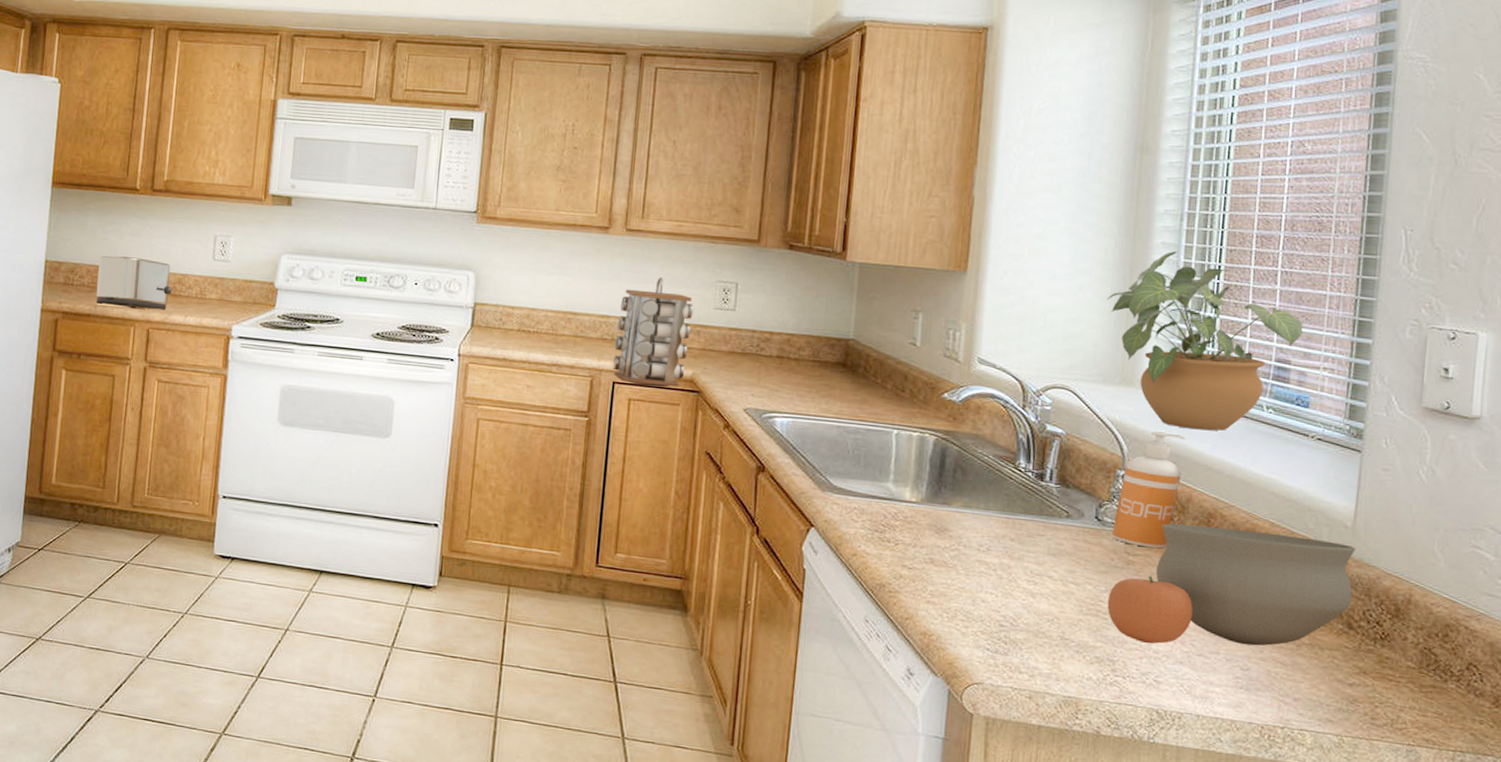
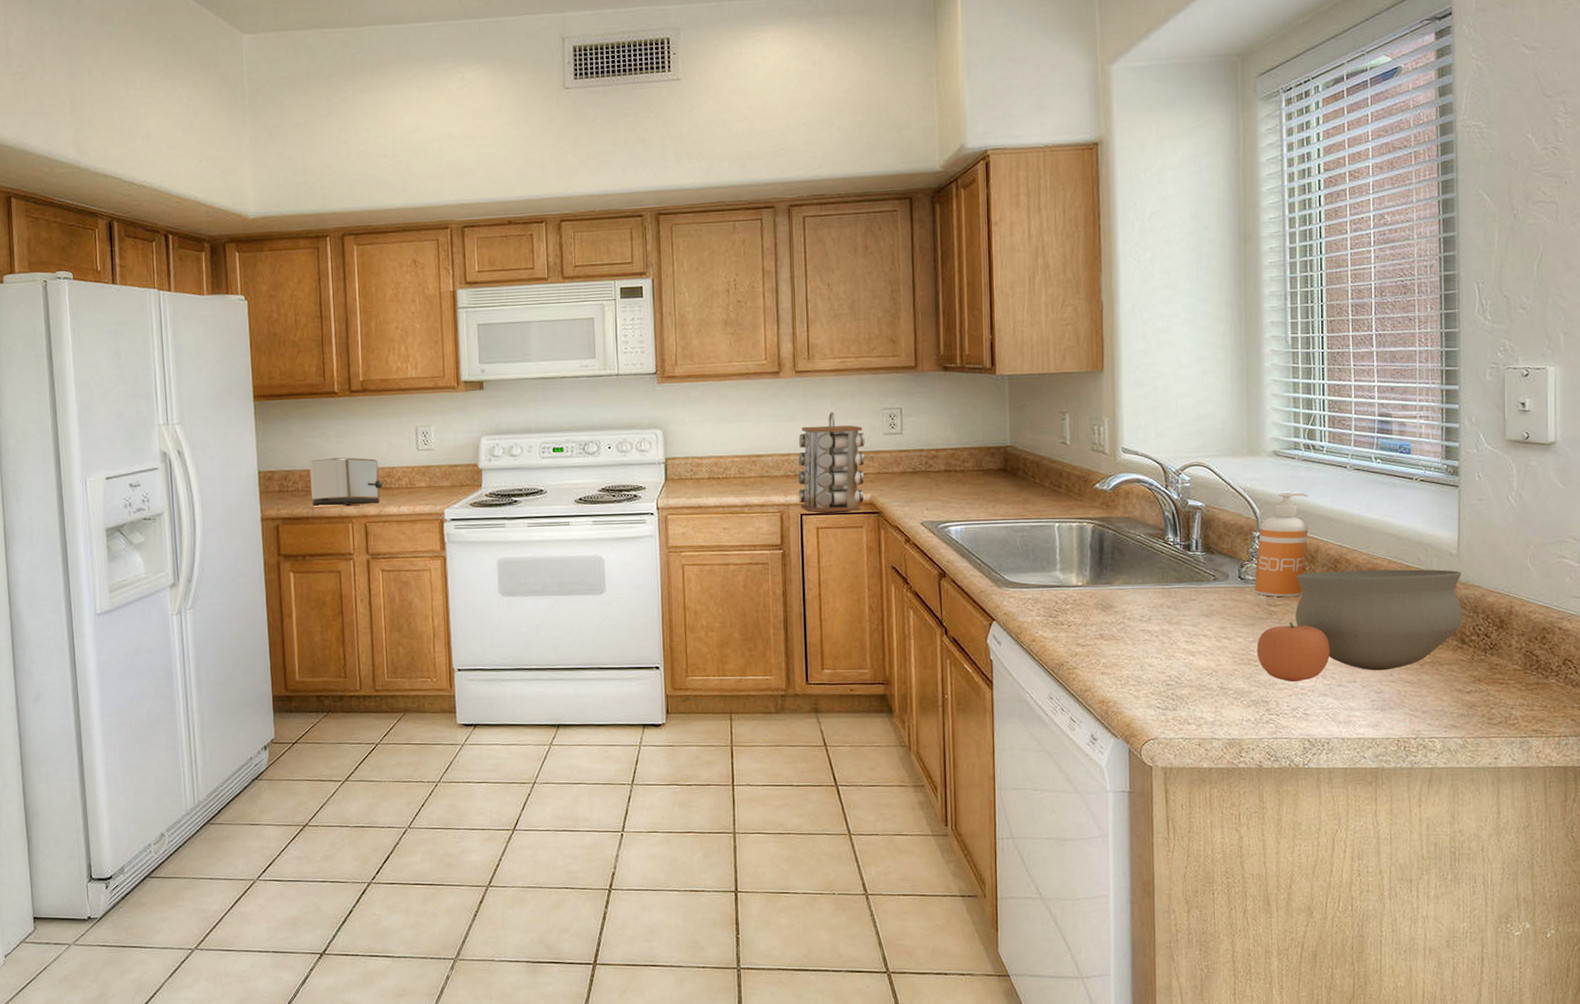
potted plant: present [1107,250,1303,431] -> none [1228,328,1399,487]

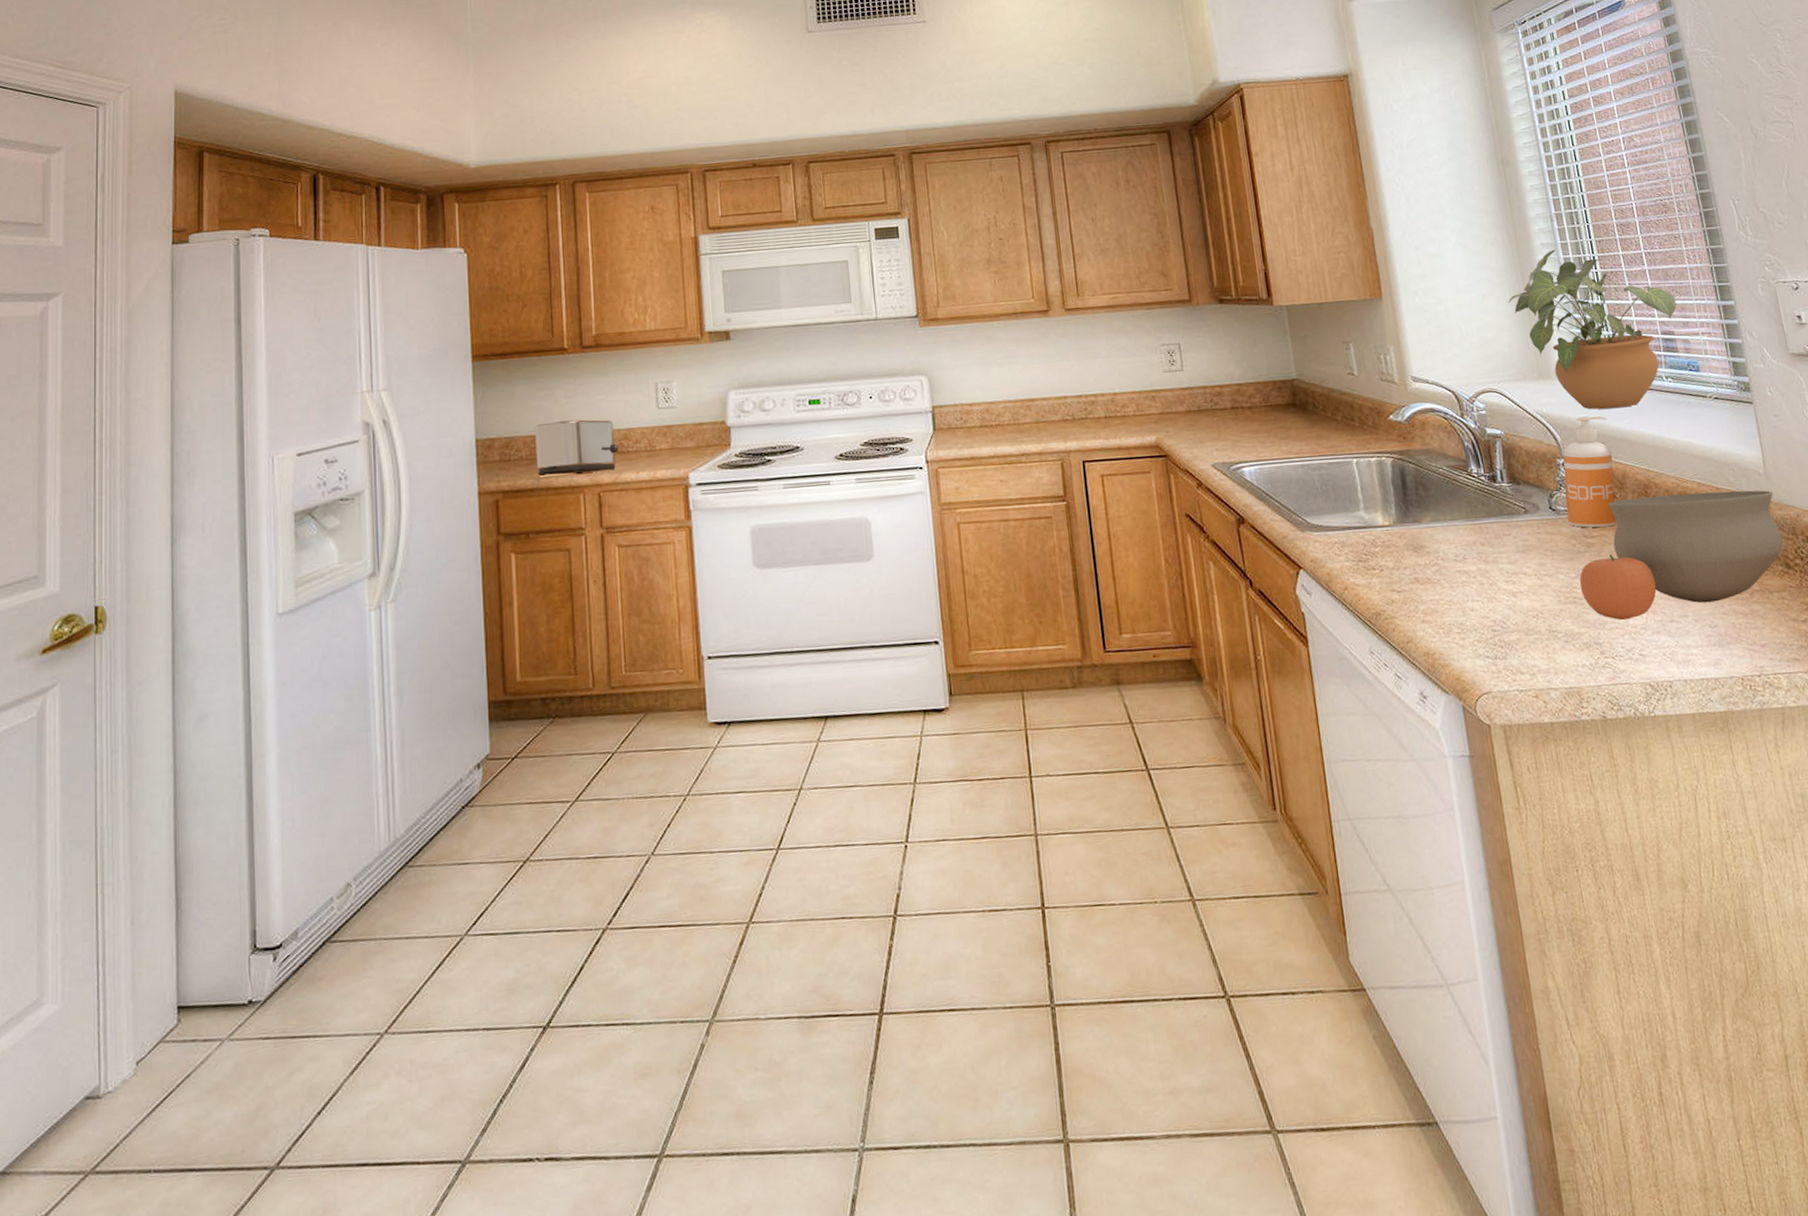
spice rack: present [798,411,865,514] -> none [1074,349,1149,460]
potted plant: none [1228,328,1399,487] -> present [1508,249,1677,410]

